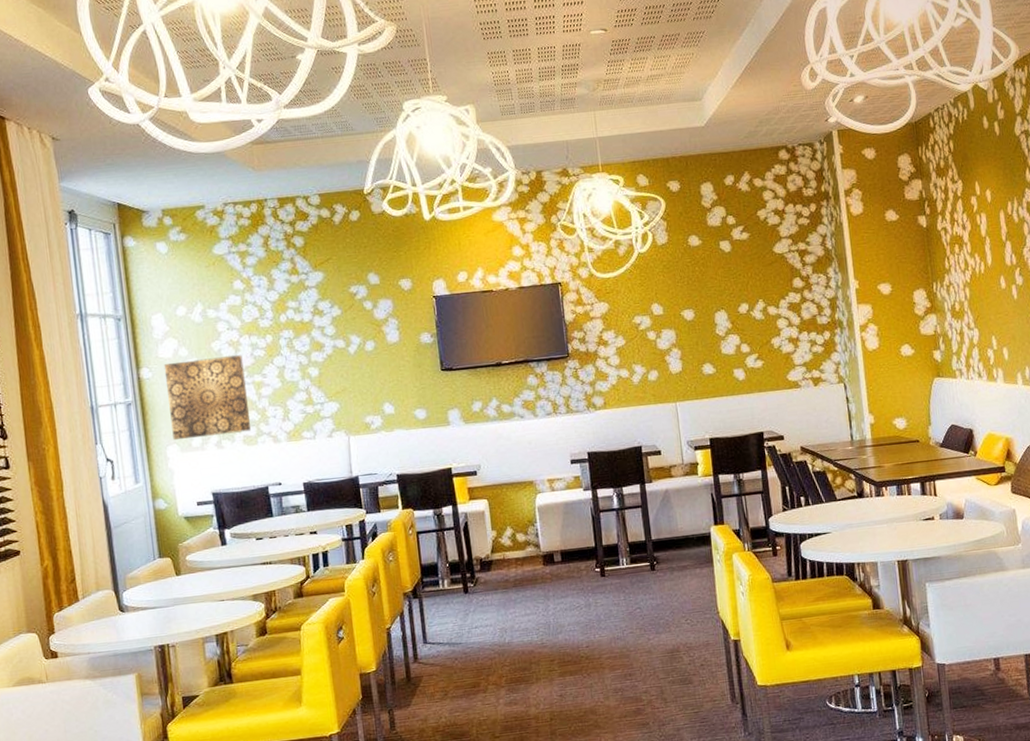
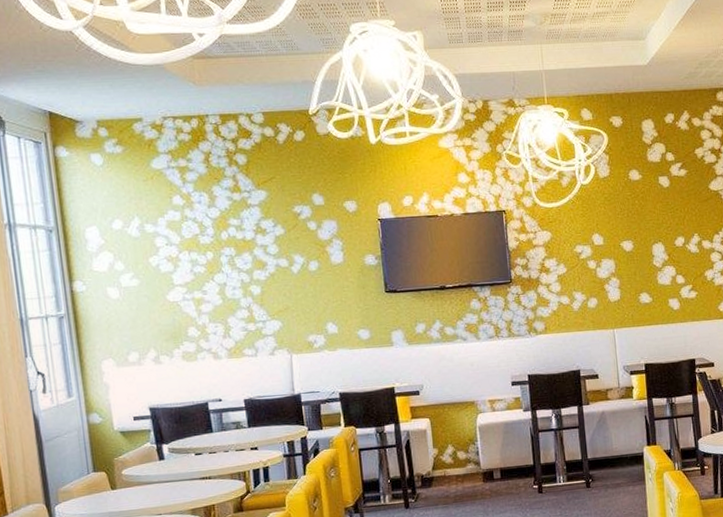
wall art: present [163,355,252,440] -> none [98,271,191,355]

